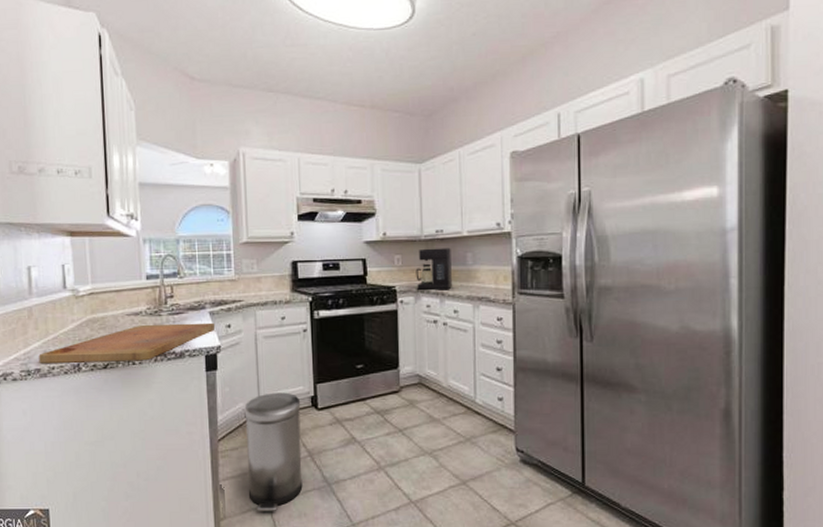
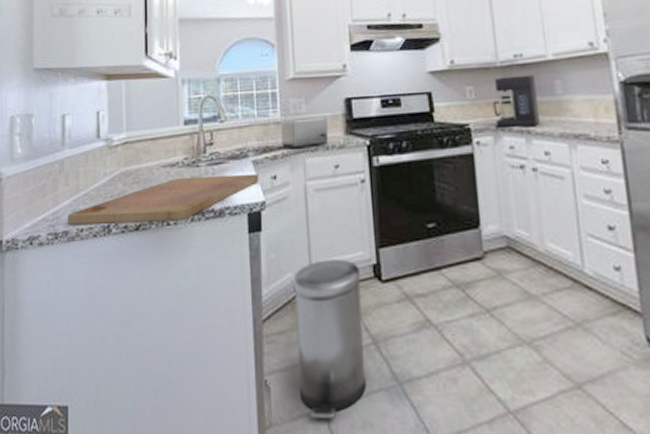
toaster: none [234,276,277,303] -> present [281,117,329,149]

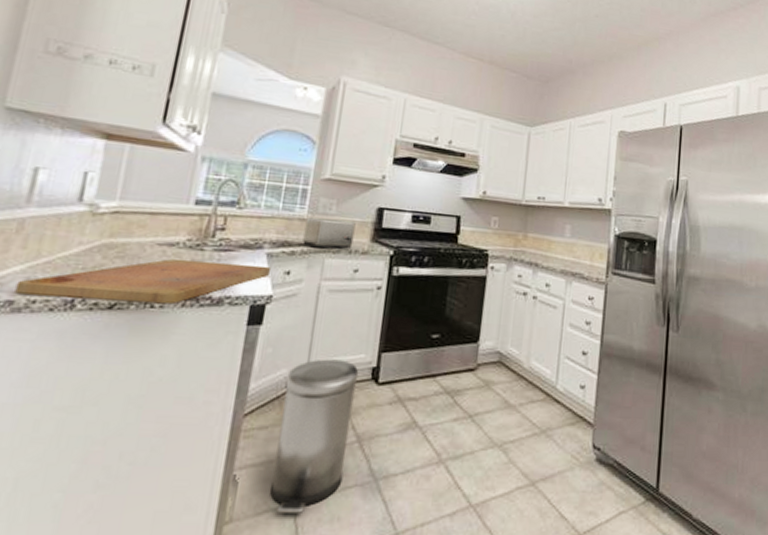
coffee maker: present [492,74,541,128] -> none [511,214,551,261]

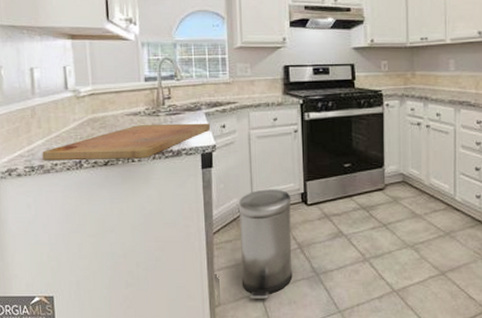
toaster: present [302,217,356,249] -> none [229,80,269,105]

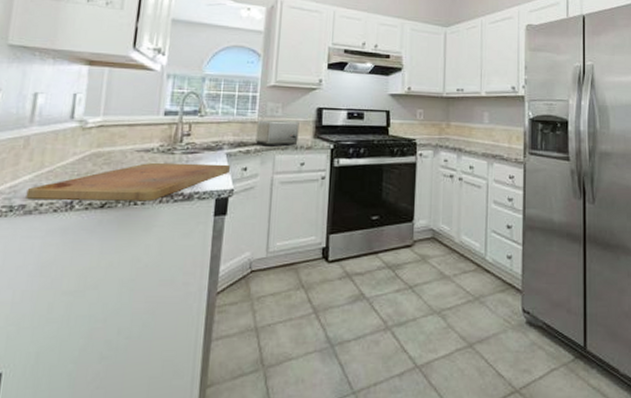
toaster: none [229,80,269,105] -> present [255,120,300,147]
pedal bin: present [238,189,293,299] -> none [243,242,311,376]

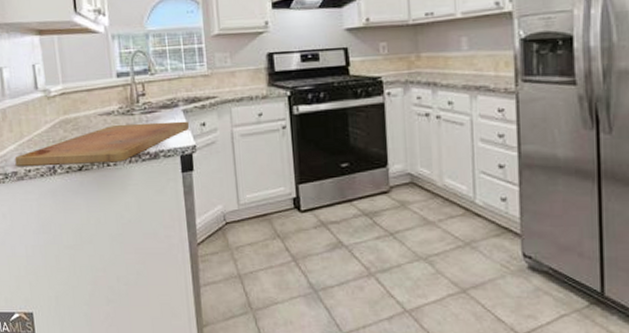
toaster: present [255,120,300,147] -> none [207,70,252,100]

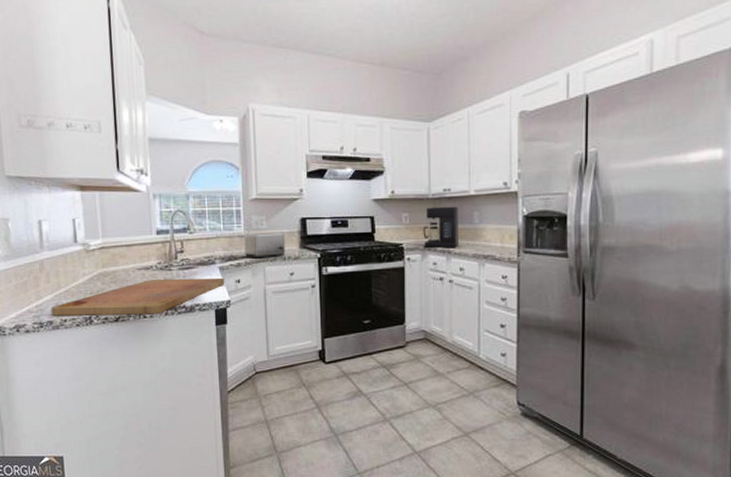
toaster: none [207,70,252,100] -> present [244,233,285,259]
coffee maker: none [403,32,447,80] -> present [423,206,460,248]

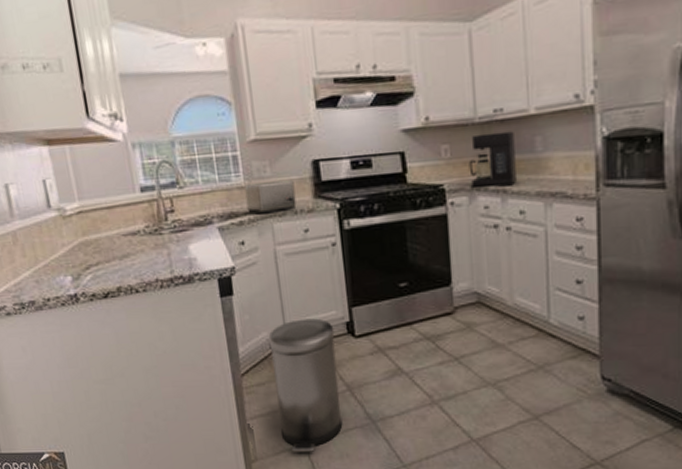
cutting board: present [51,277,225,316] -> none [30,239,227,295]
pedal bin: none [253,346,310,460] -> present [268,318,343,452]

